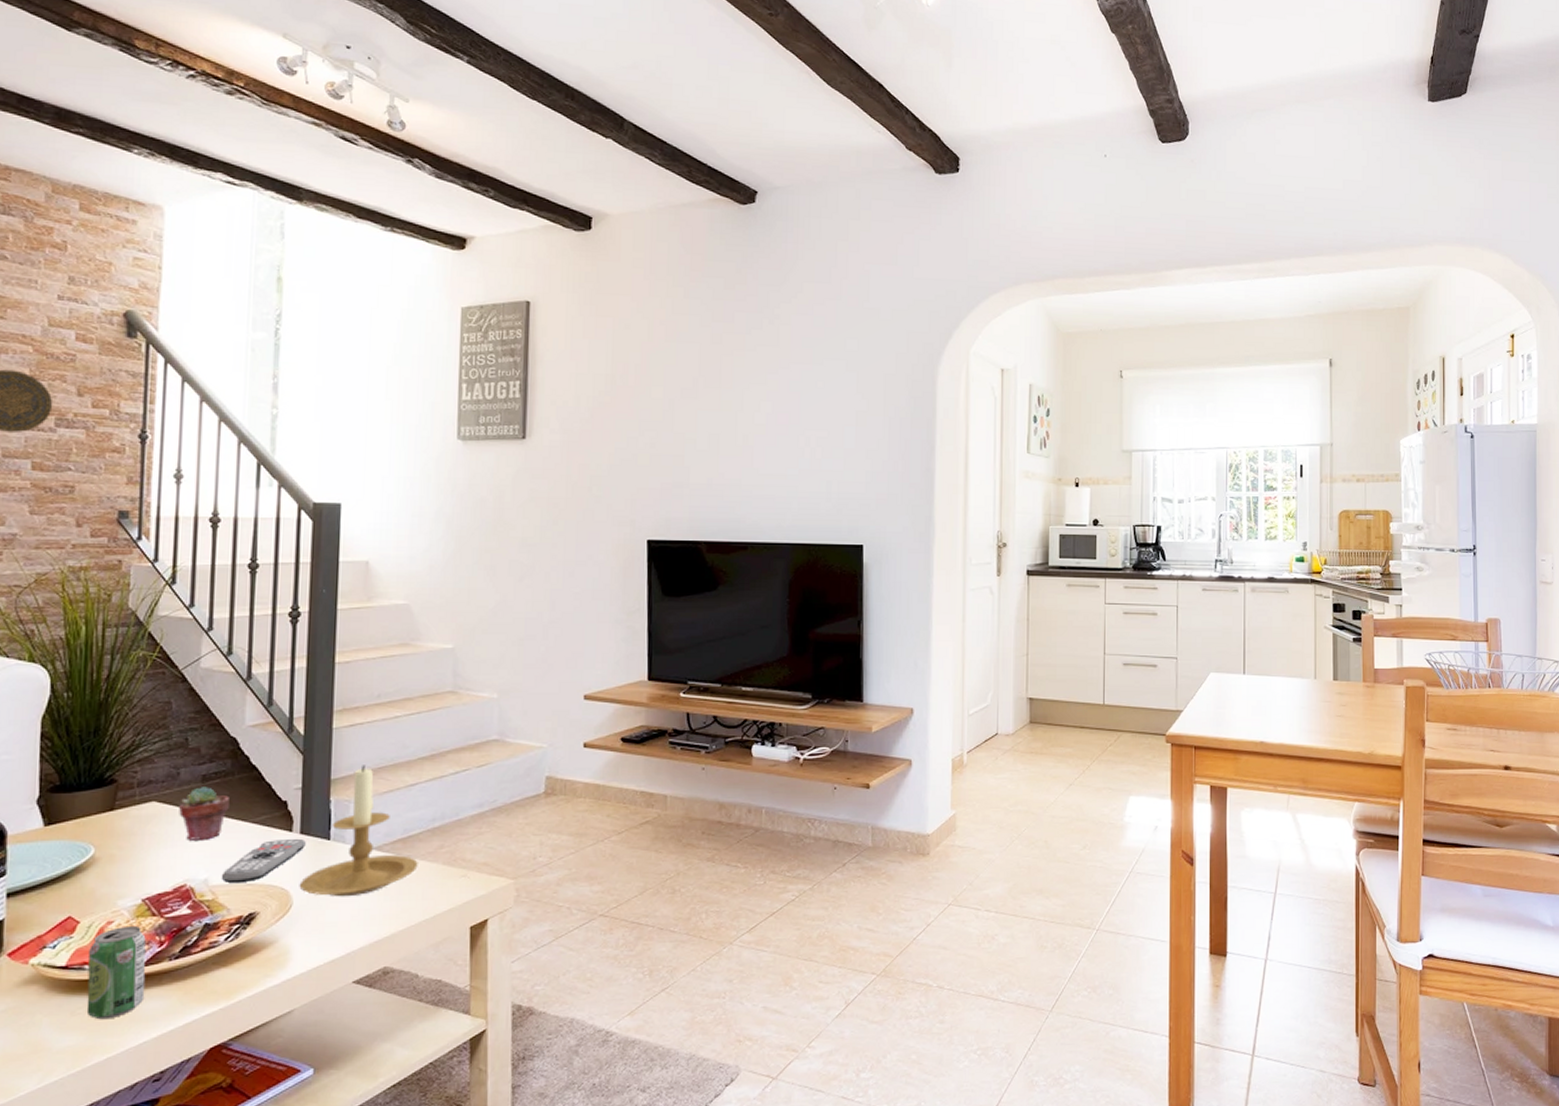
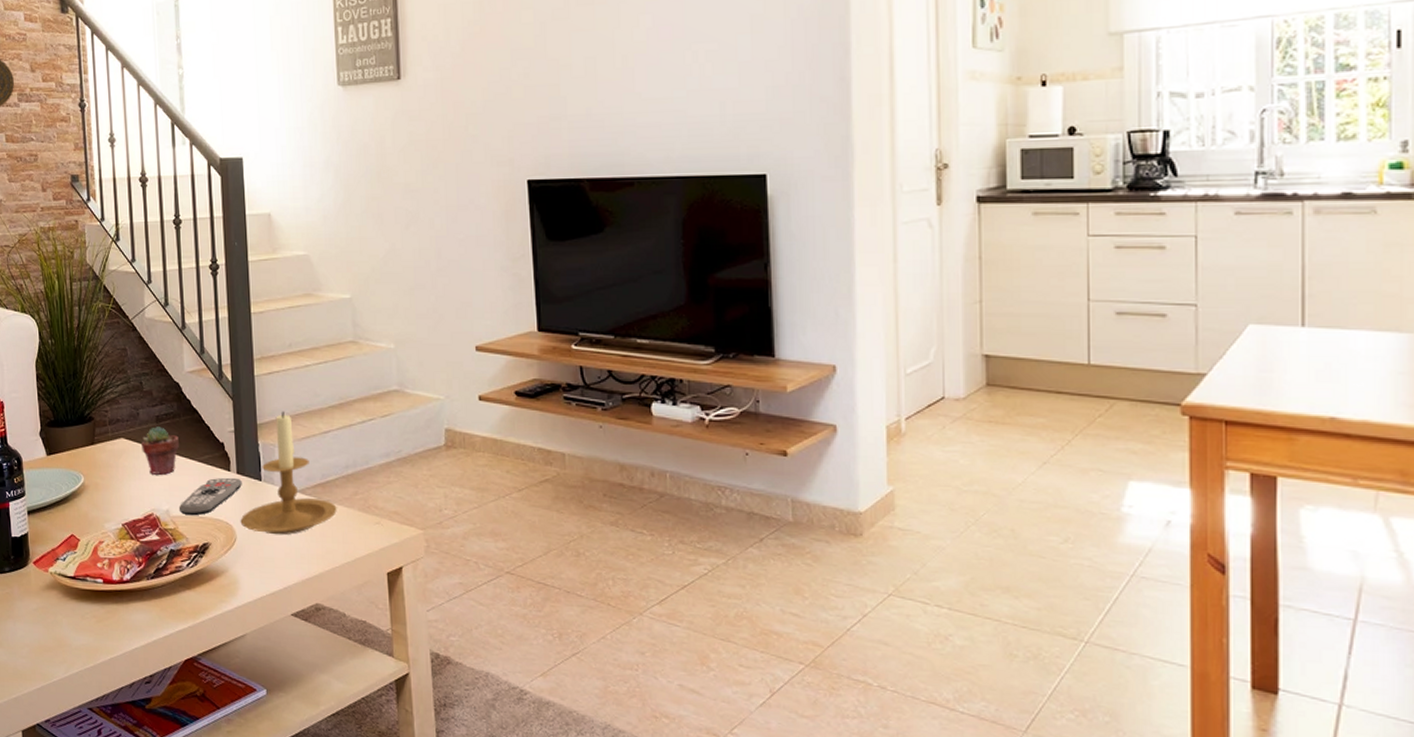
beverage can: present [86,925,146,1020] -> none [89,546,132,626]

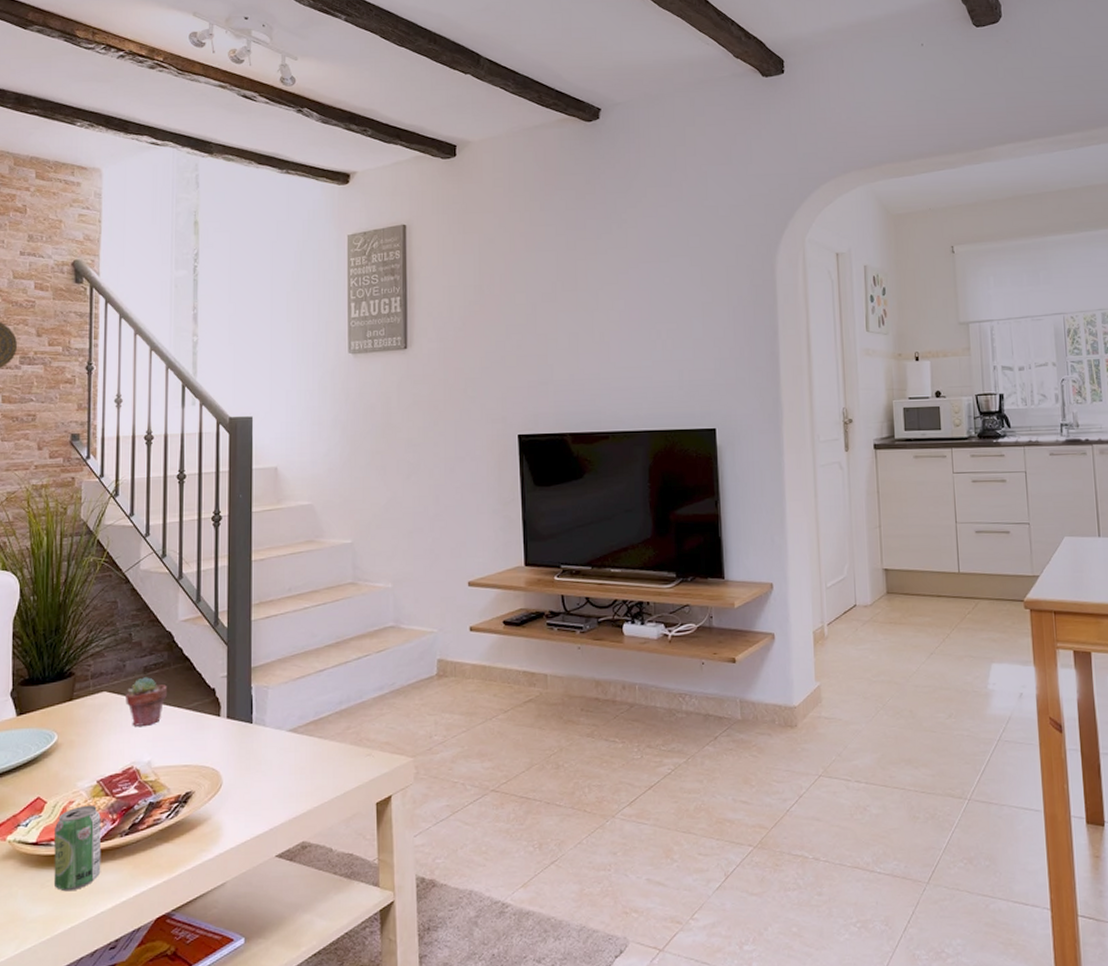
beverage can: none [89,546,132,626] -> present [53,804,102,892]
remote control: present [178,477,242,516] -> none [161,722,232,765]
candle holder: present [240,411,337,535] -> none [227,653,329,777]

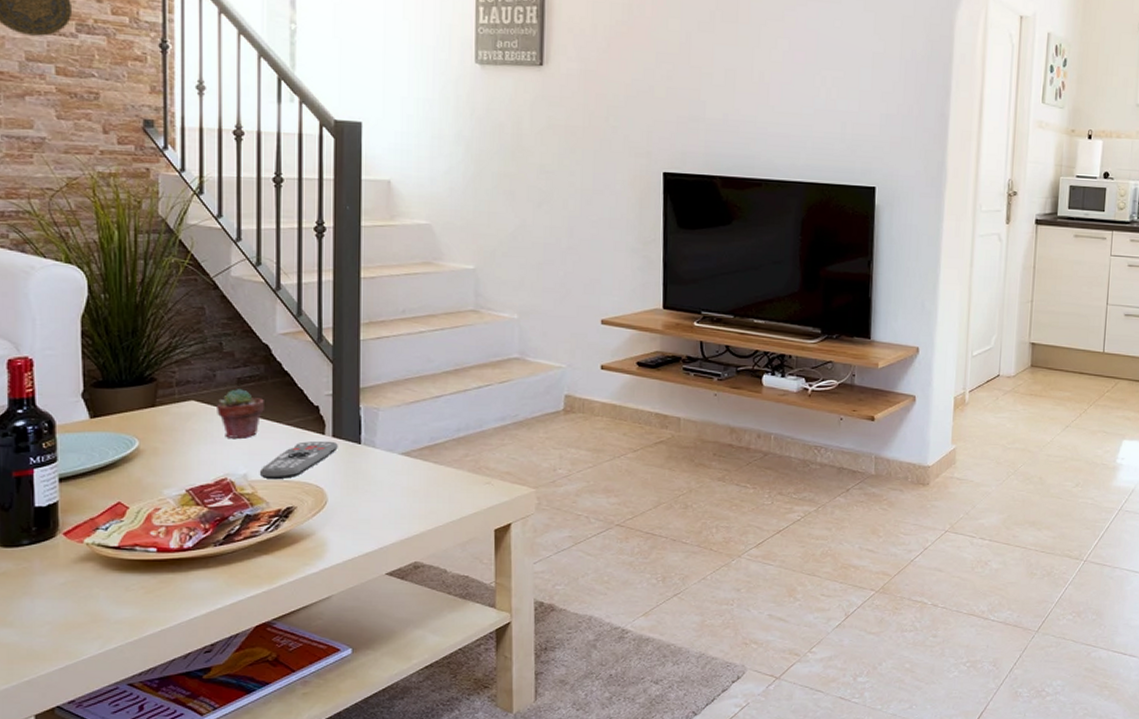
beverage can: present [53,804,102,892] -> none [139,513,193,596]
remote control: none [161,722,232,765] -> present [259,440,338,480]

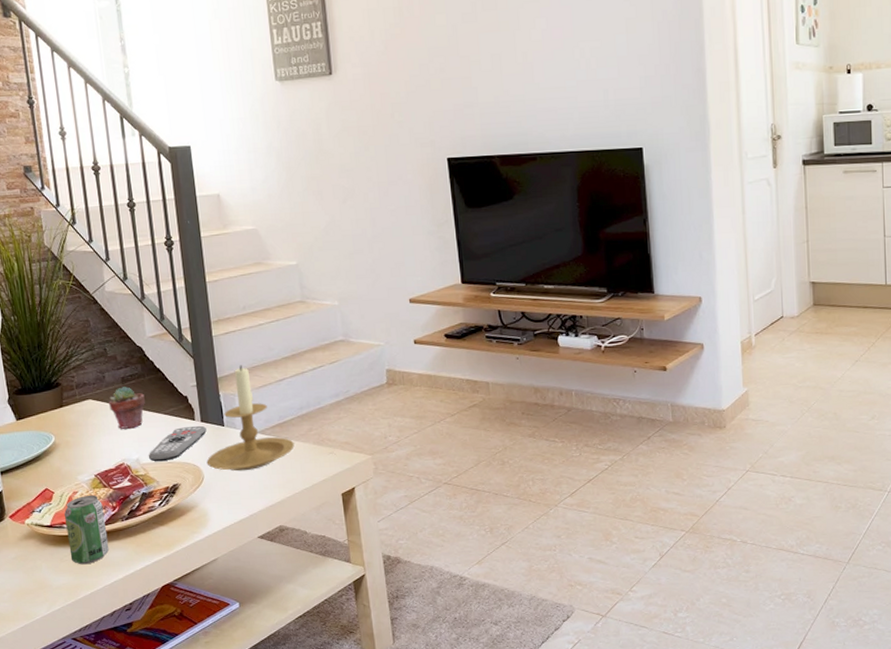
beverage can: none [139,513,193,596] -> present [64,494,110,565]
candle holder: none [333,376,445,497] -> present [206,365,295,471]

